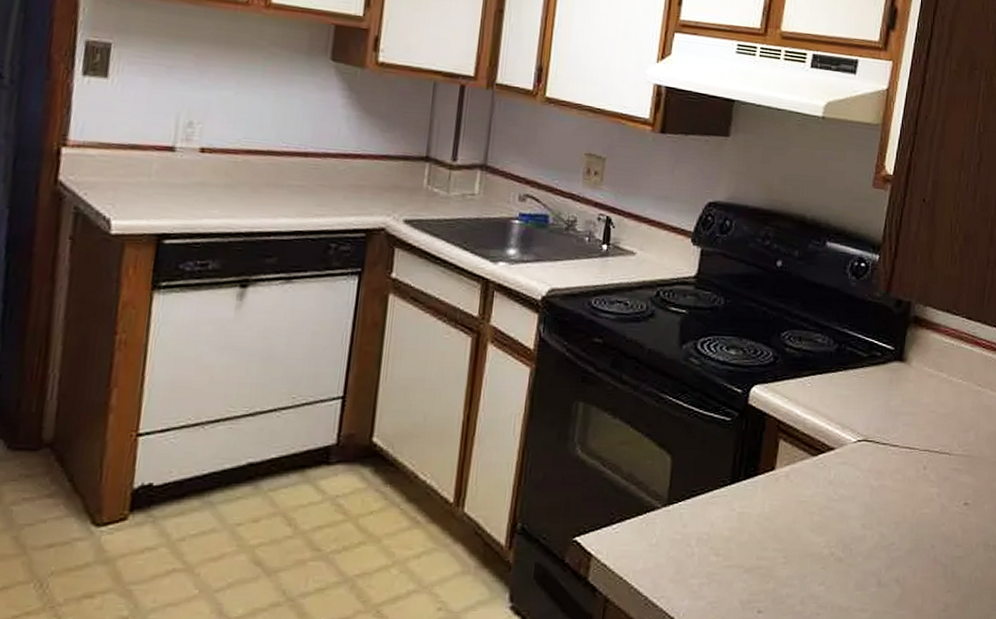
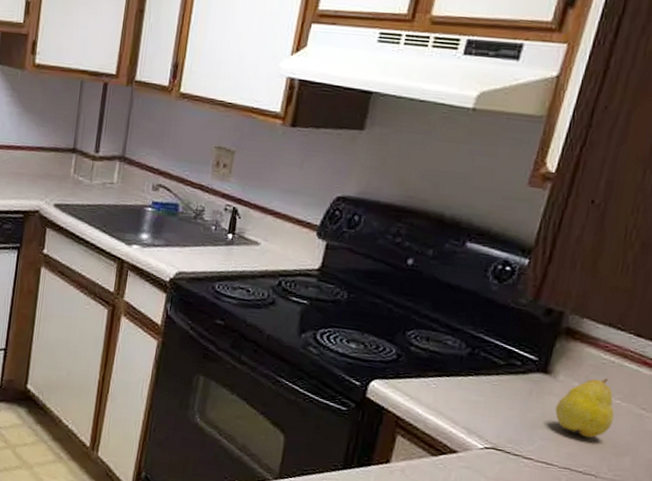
fruit: none [912,361,959,418] -> present [555,378,615,438]

